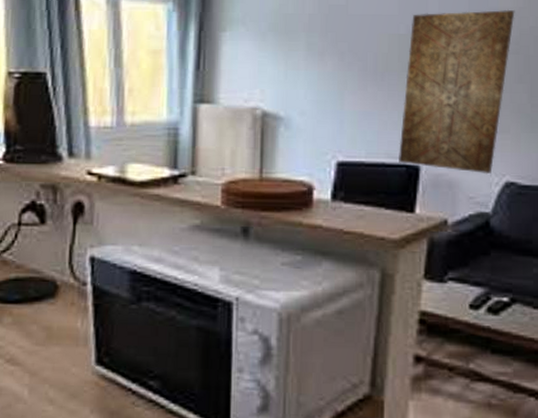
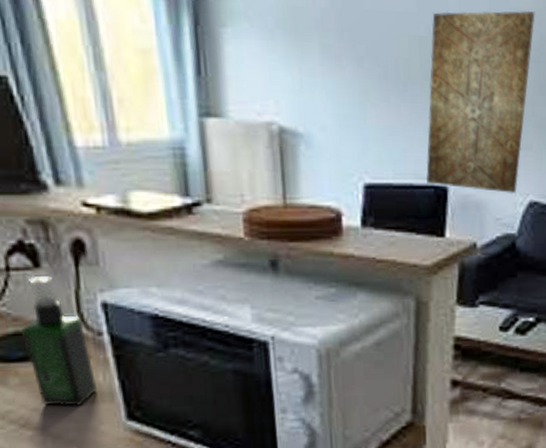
spray bottle: none [21,230,75,348] -> present [22,275,98,407]

